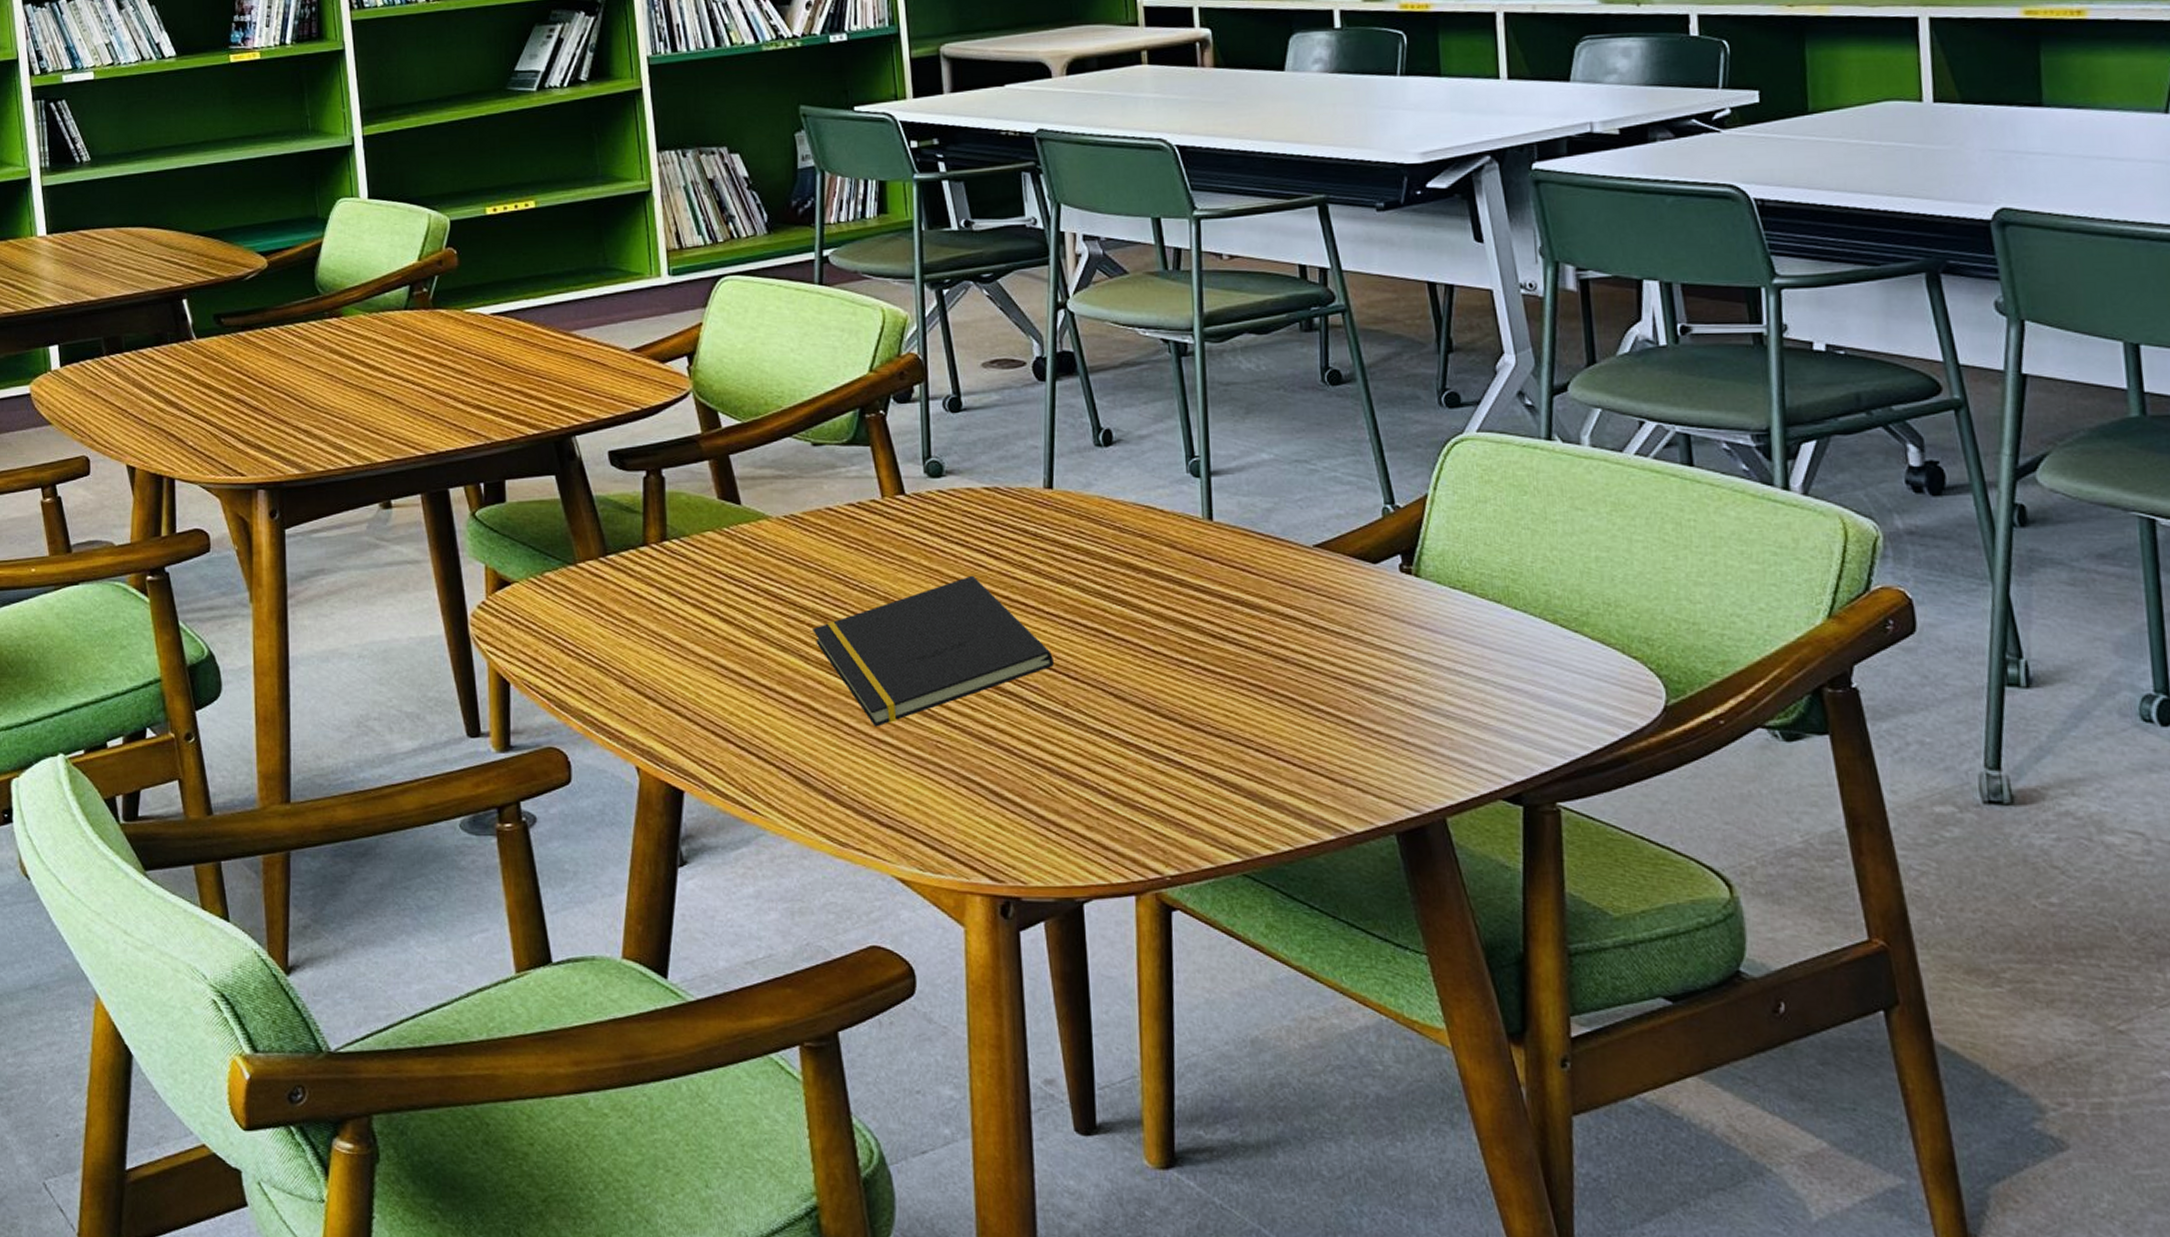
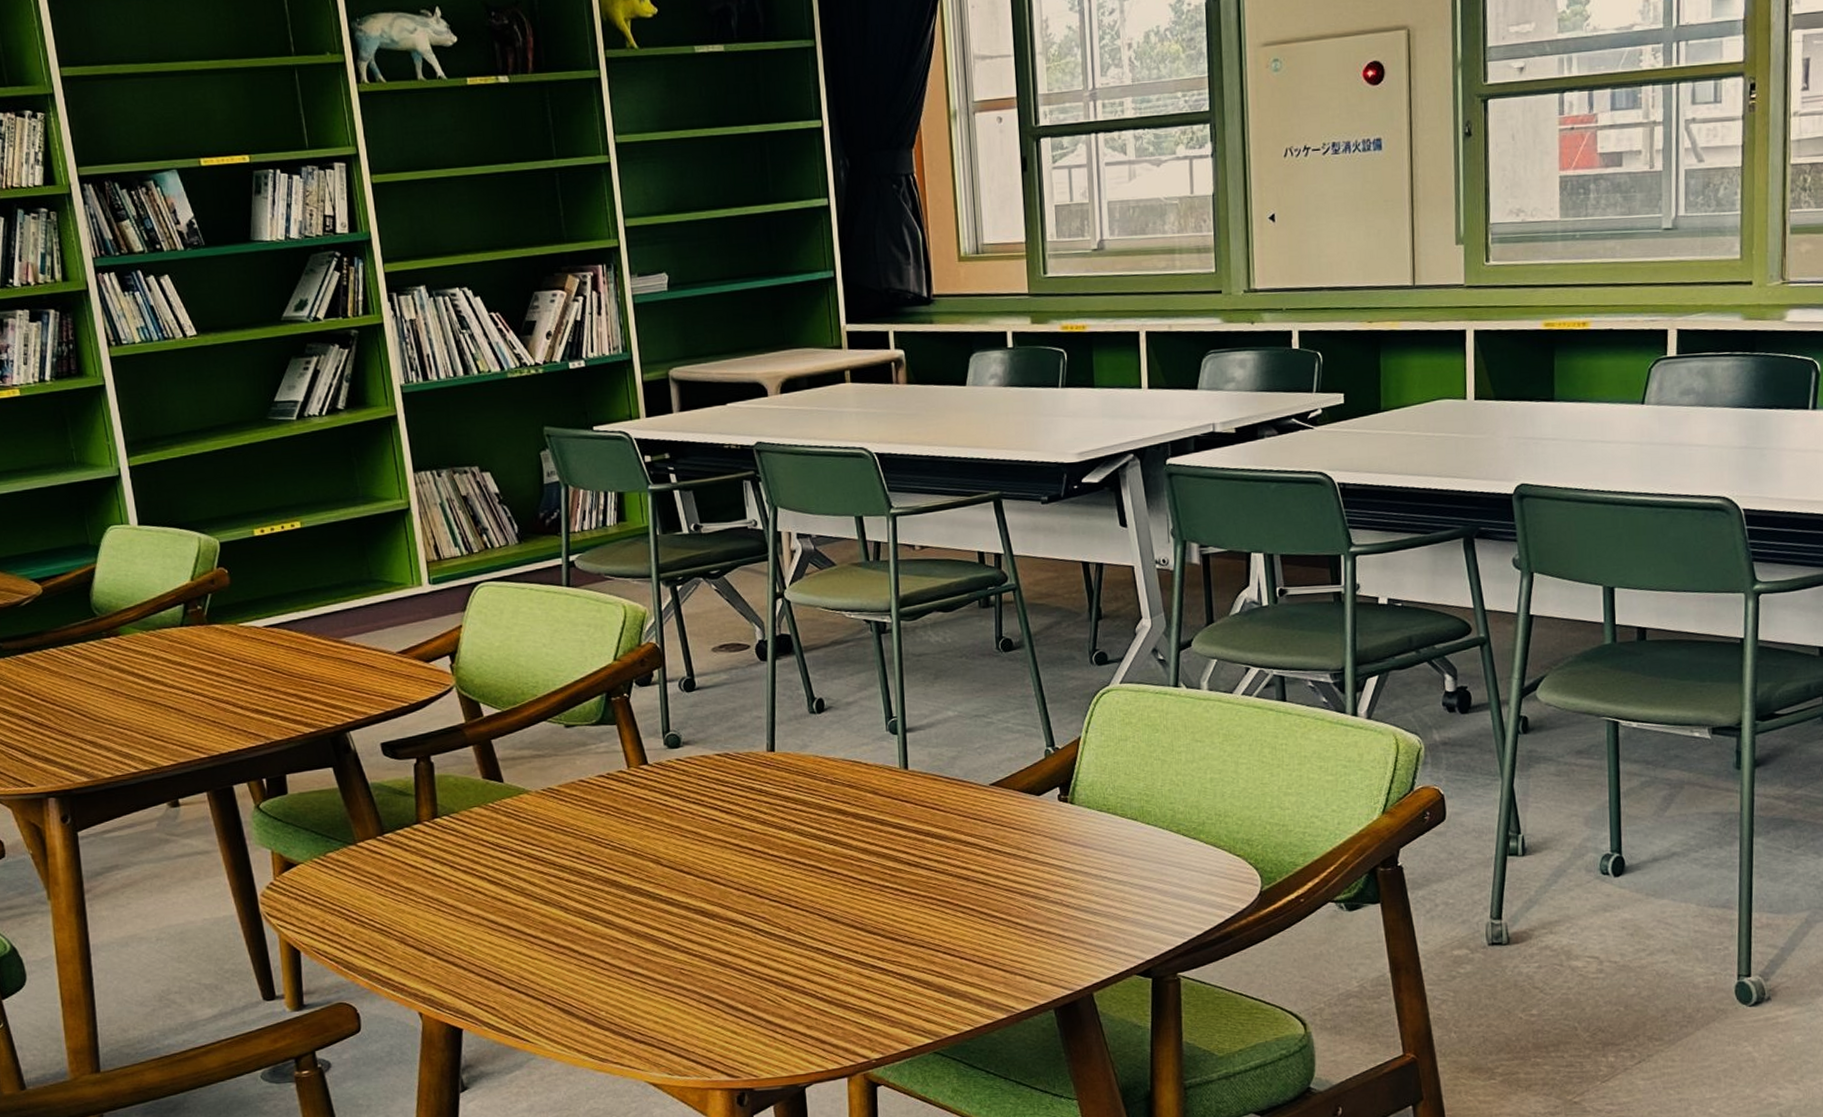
notepad: present [813,575,1054,727] -> none [571,828,778,961]

